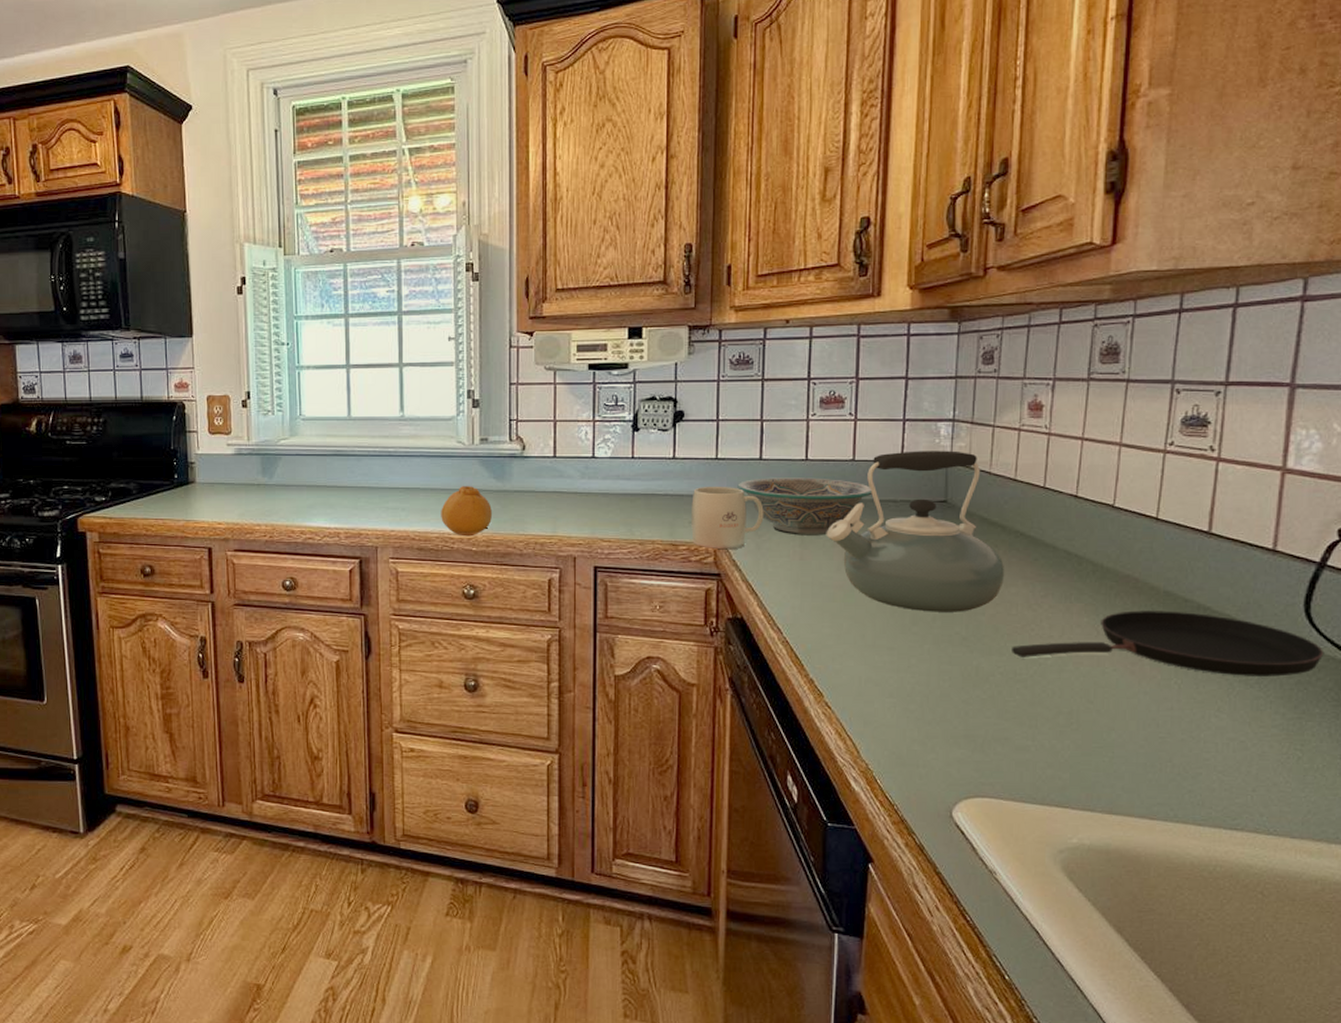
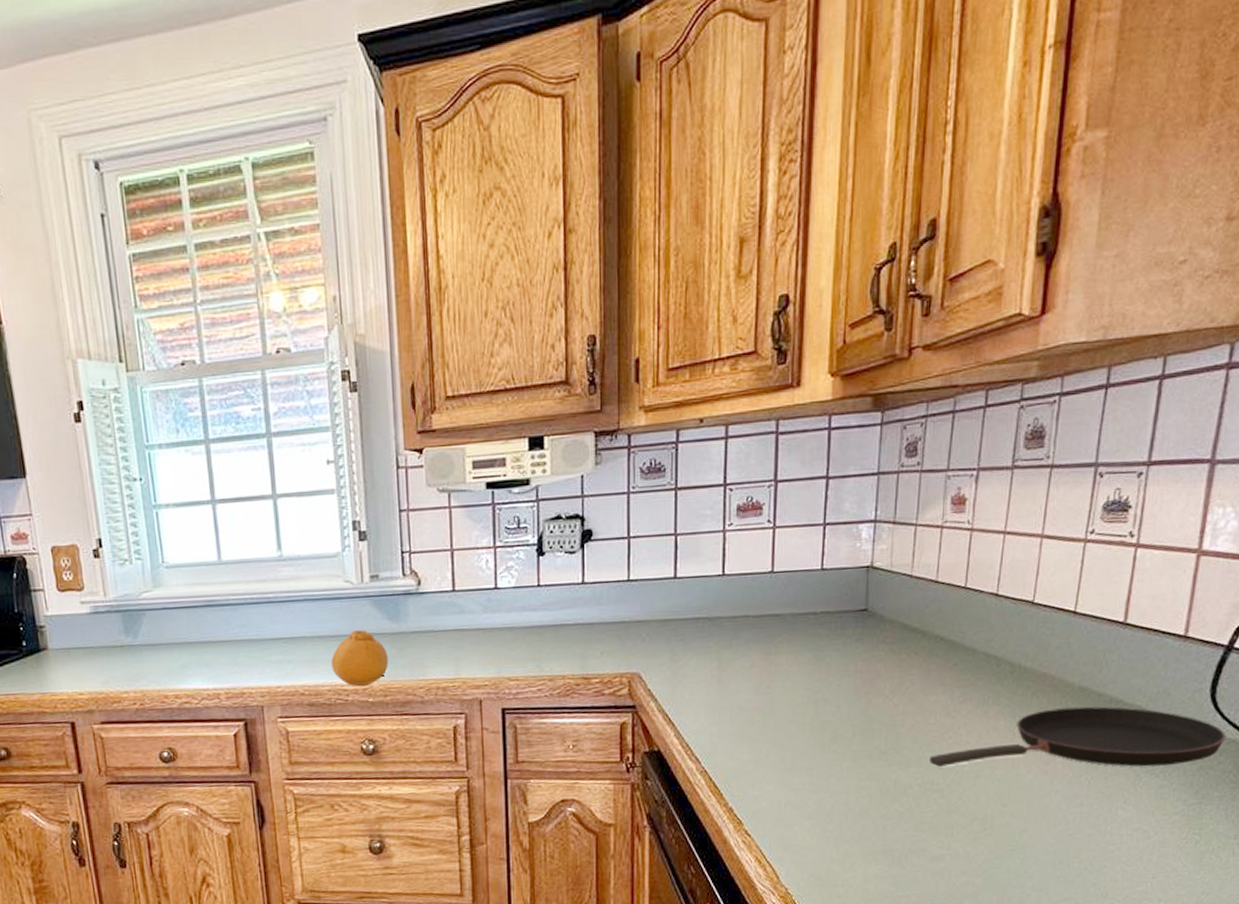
mug: present [691,486,764,550] -> none [603,610,680,680]
bowl: present [737,477,873,536] -> none [651,594,792,658]
kettle: present [826,450,1005,612] -> none [744,554,925,728]

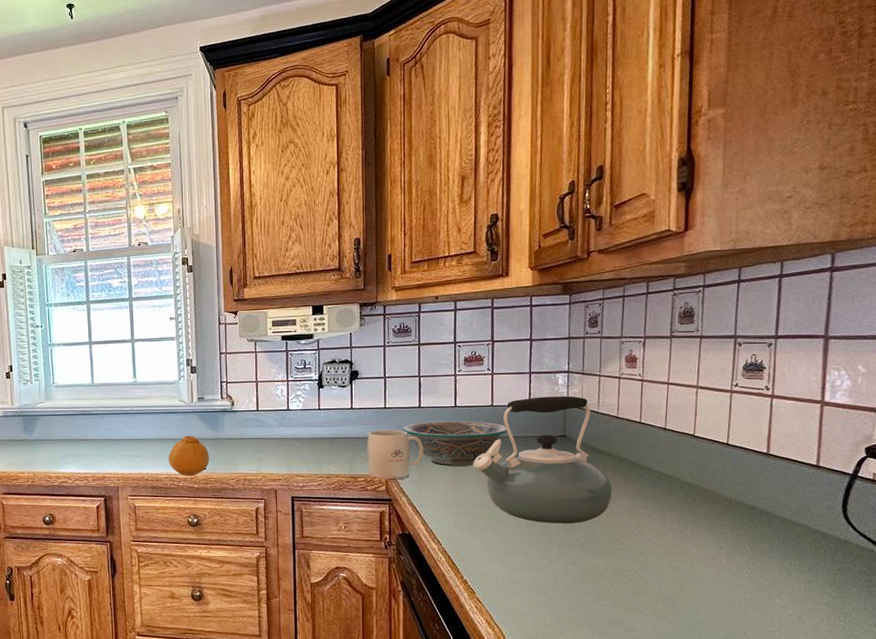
mug: none [603,610,680,680] -> present [367,429,424,480]
bowl: none [651,594,792,658] -> present [402,420,508,467]
kettle: none [744,554,925,728] -> present [472,396,613,524]
frying pan: present [930,706,1226,767] -> none [620,516,859,565]

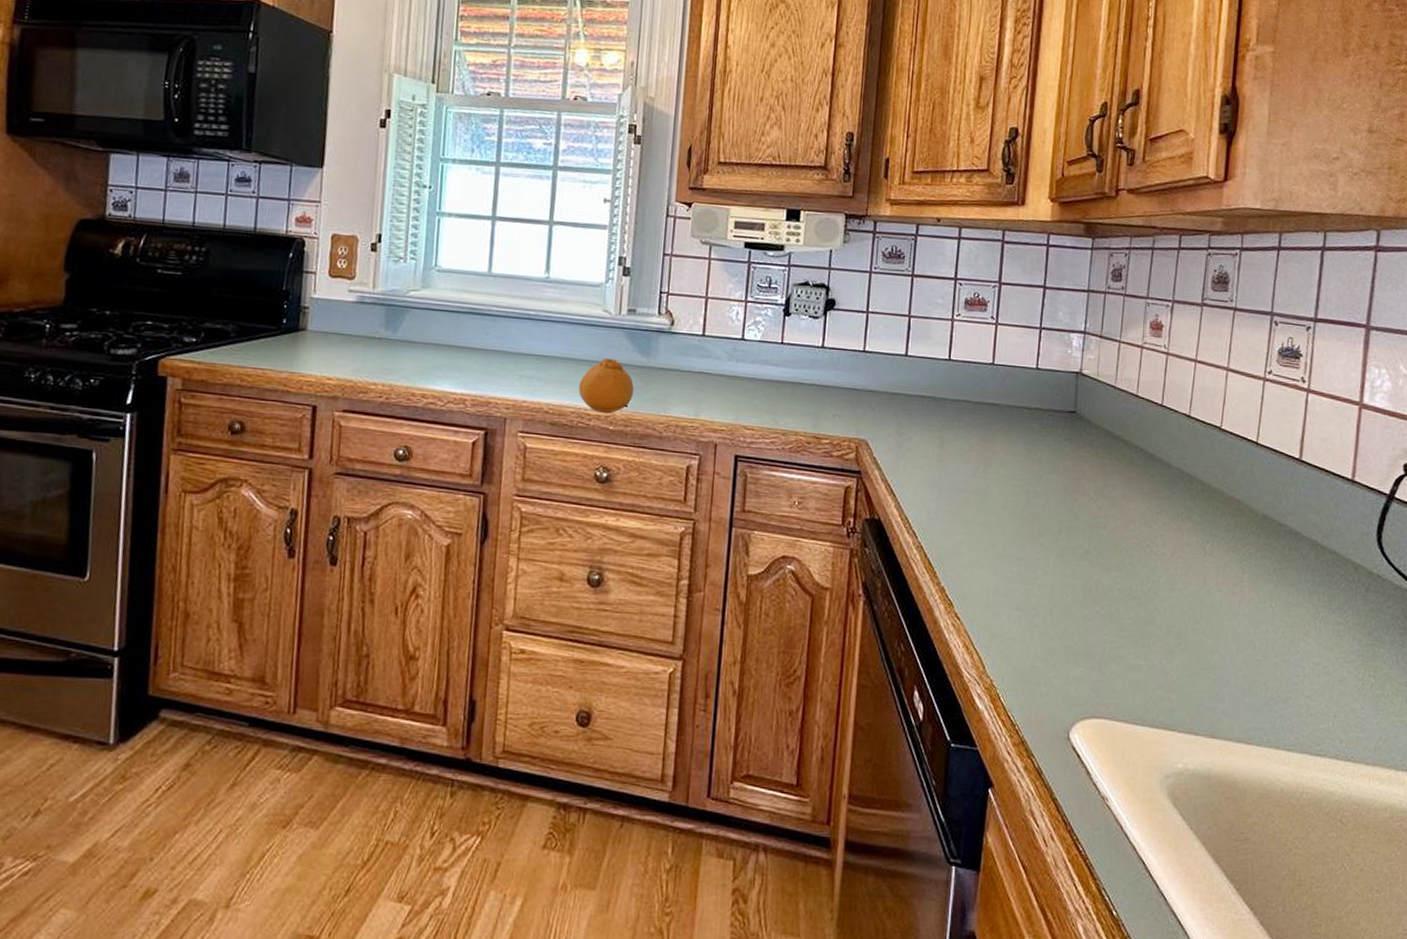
mug: present [367,429,424,480] -> none [835,379,907,447]
bowl: present [402,420,508,467] -> none [882,374,1009,438]
kettle: present [472,396,613,524] -> none [964,359,1126,525]

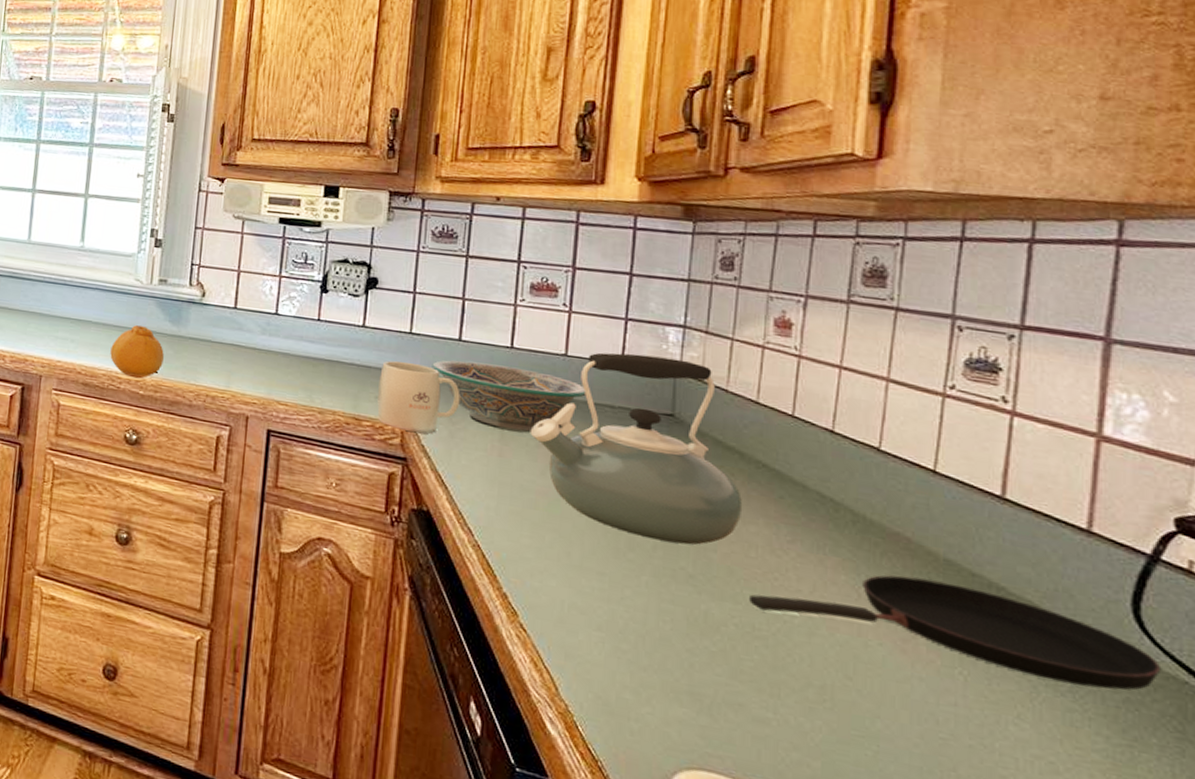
mug: none [835,379,907,447] -> present [377,361,461,434]
bowl: none [882,374,1009,438] -> present [432,360,586,434]
kettle: none [964,359,1126,525] -> present [530,352,743,545]
frying pan: none [1129,532,1393,603] -> present [749,575,1162,691]

